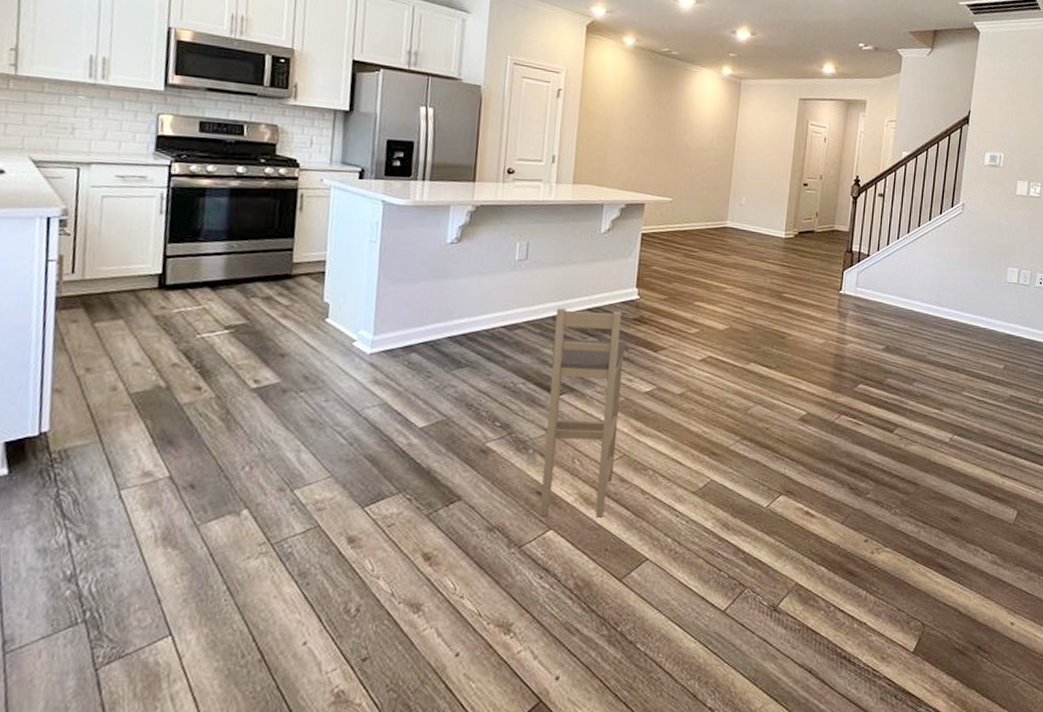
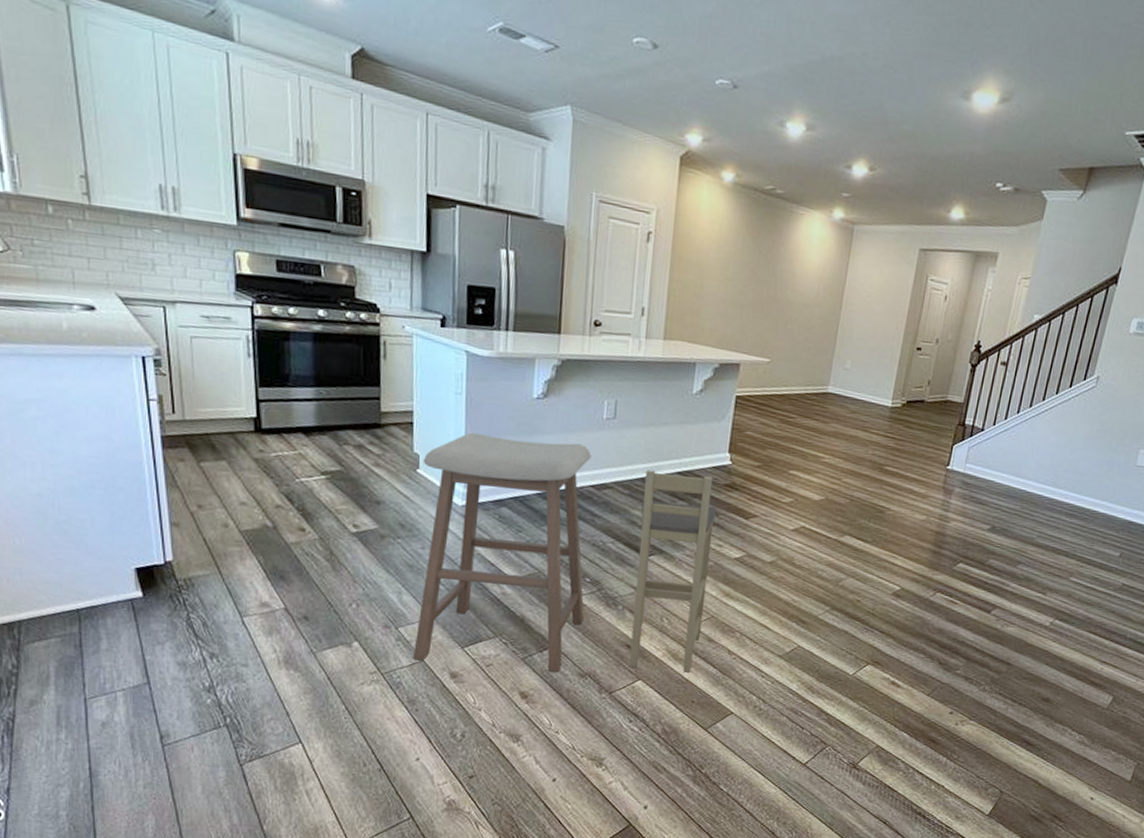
bar stool: none [308,279,503,529] -> present [413,432,592,673]

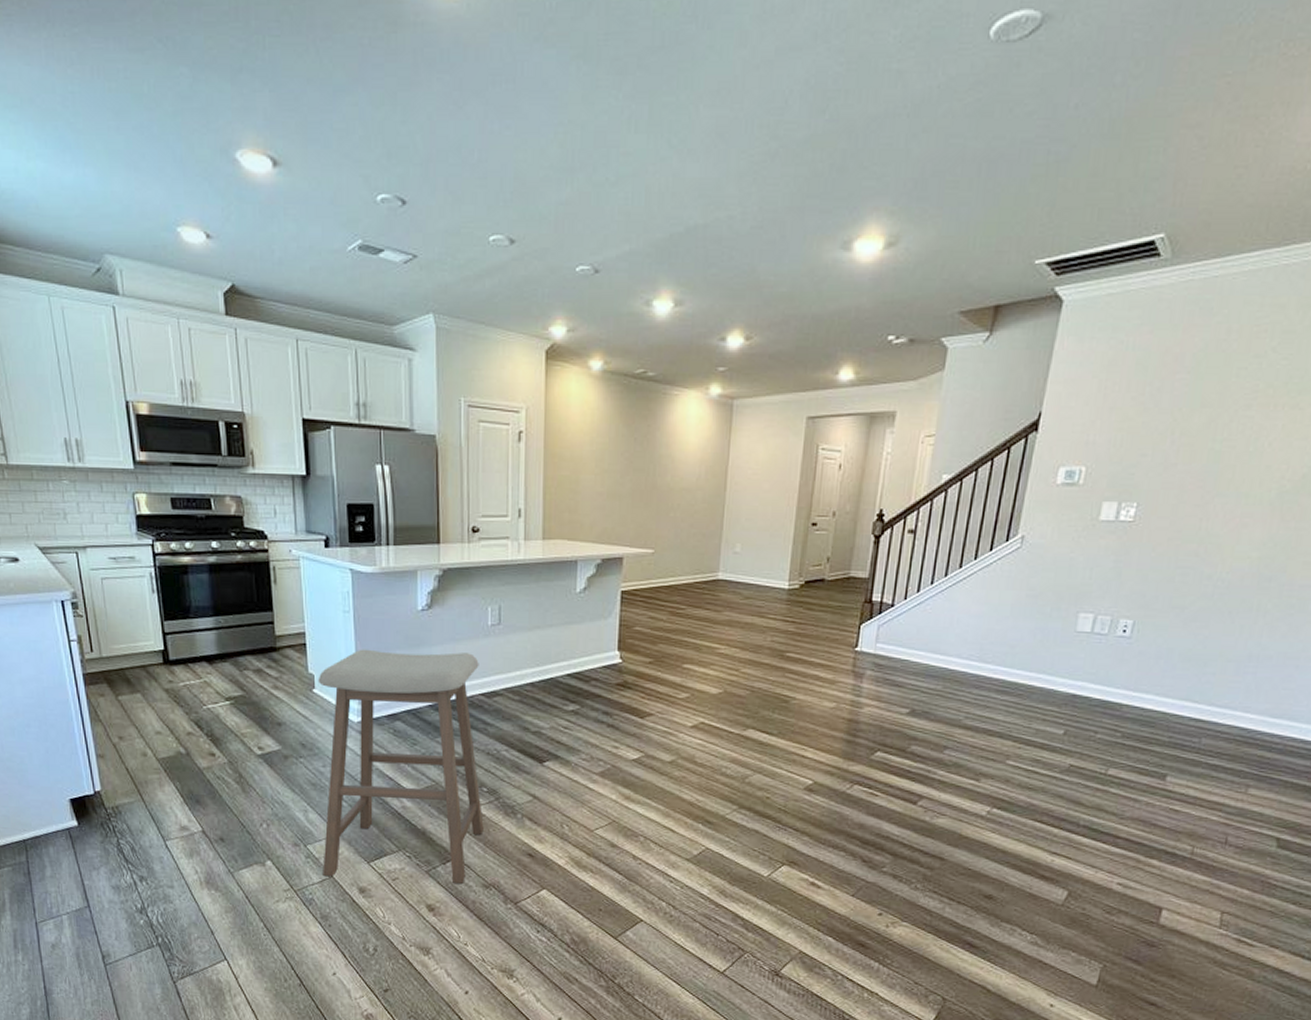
bar stool: present [629,469,717,673] -> none [532,674,610,880]

